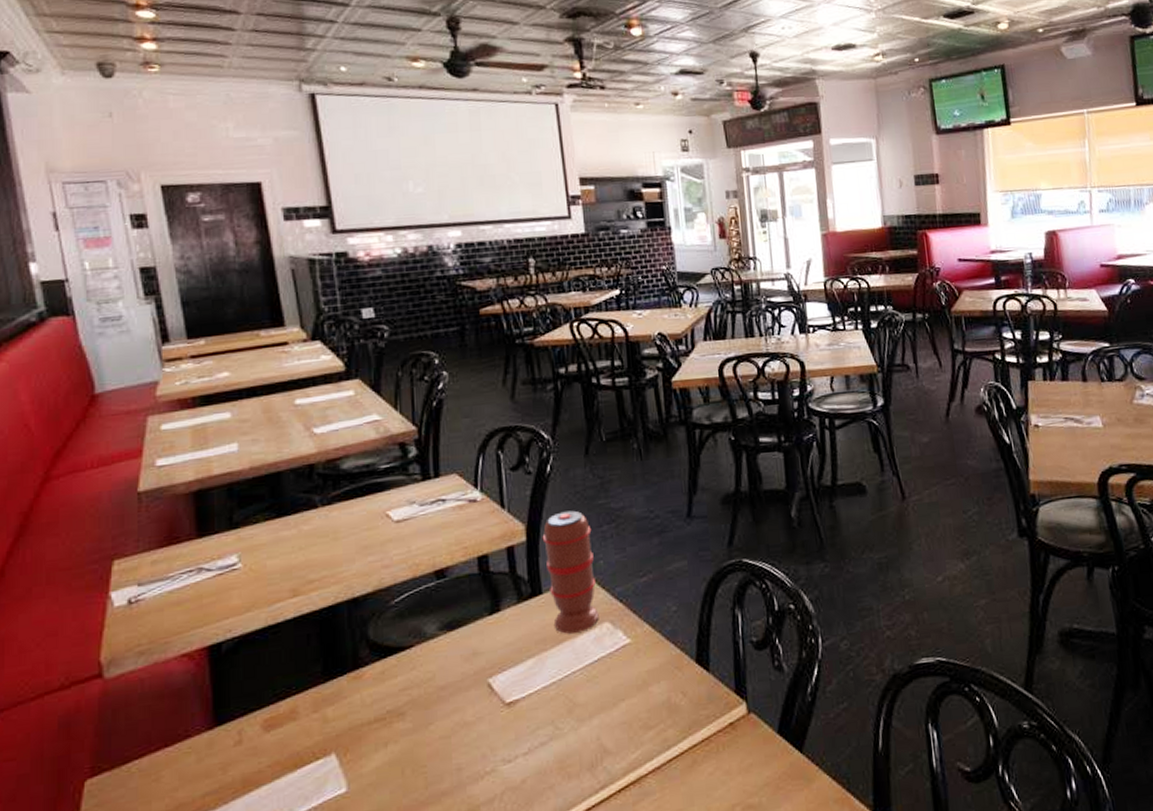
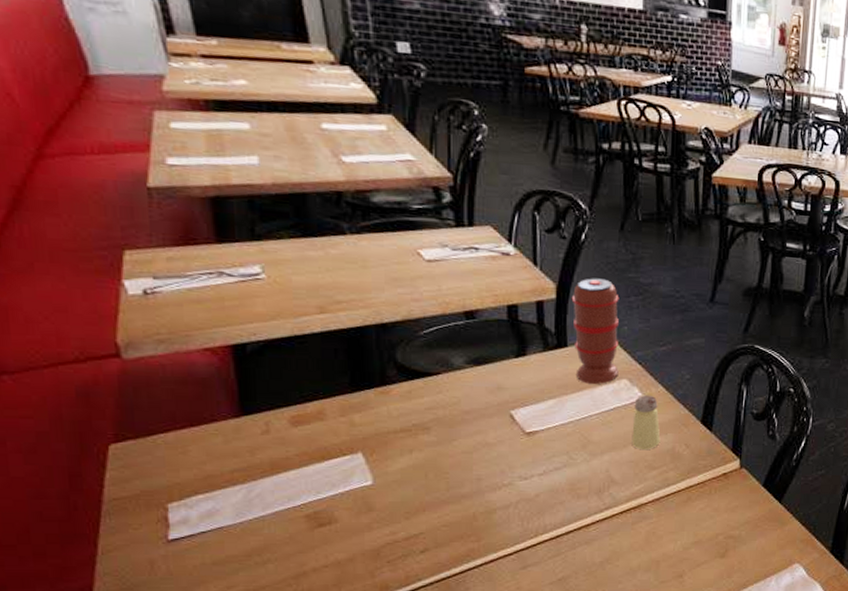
saltshaker: none [620,637,654,706] -> present [631,395,661,449]

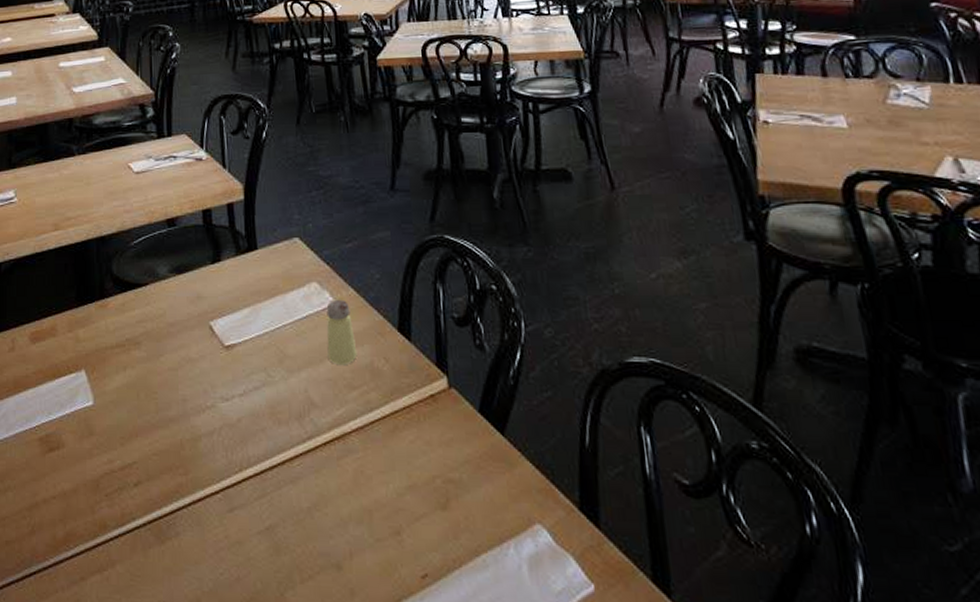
spice grinder: present [571,278,619,384] -> none [258,175,308,289]

